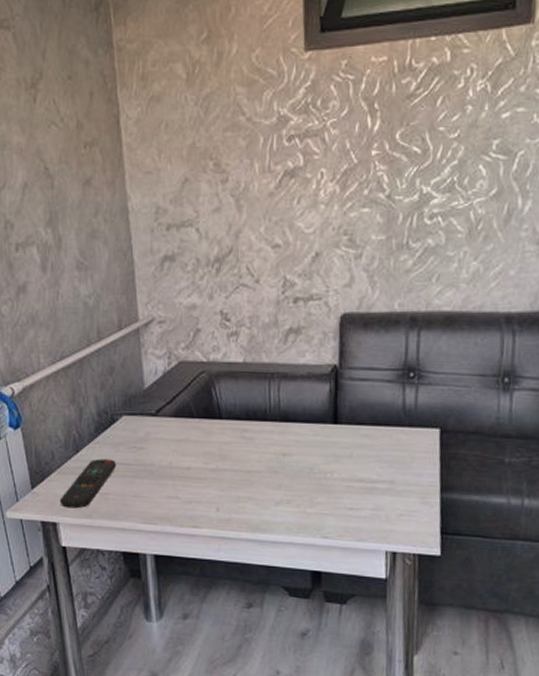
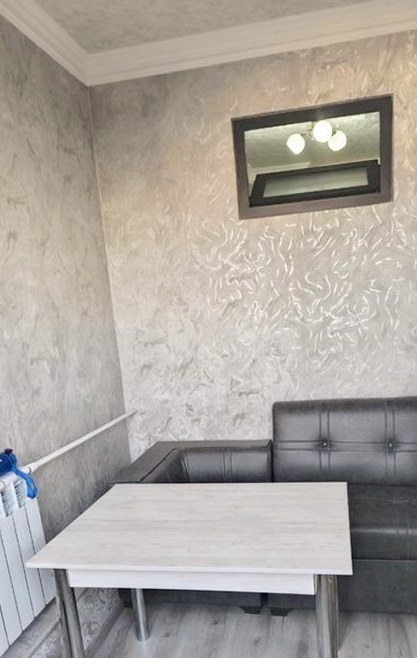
remote control: present [60,458,116,509] -> none [68,517,111,557]

